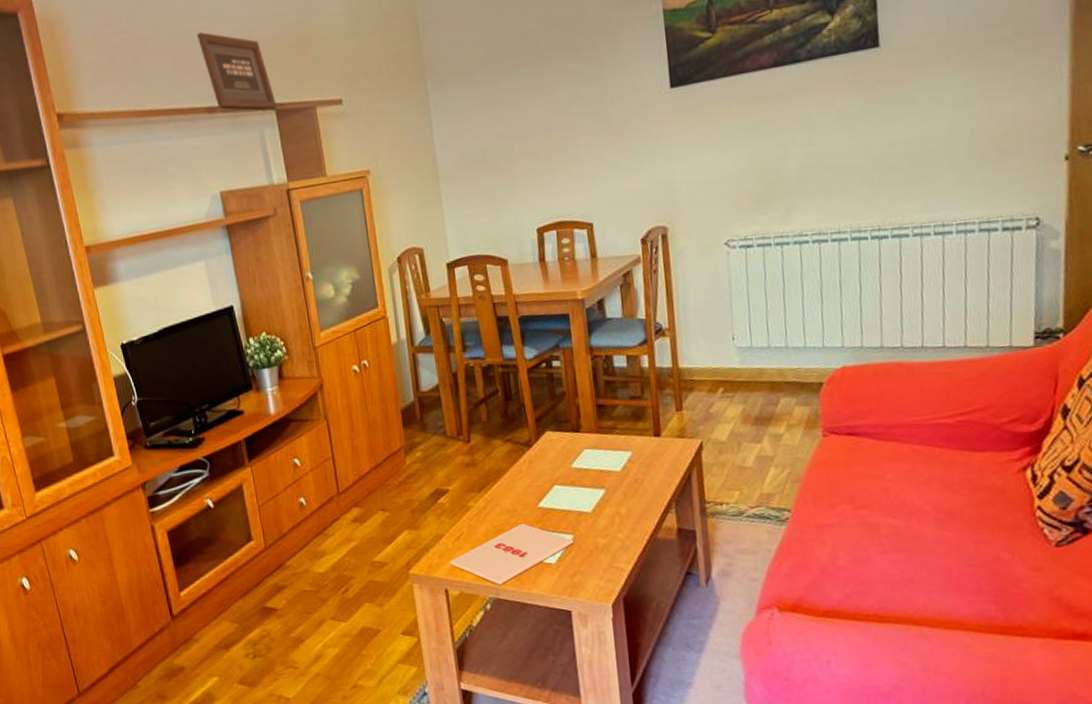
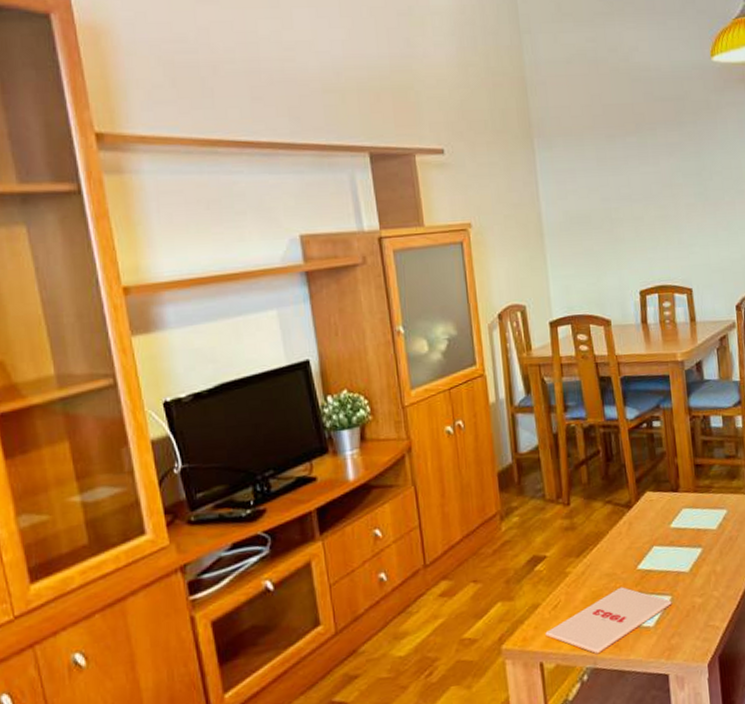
picture frame: present [196,31,278,111] -> none [280,63,372,154]

